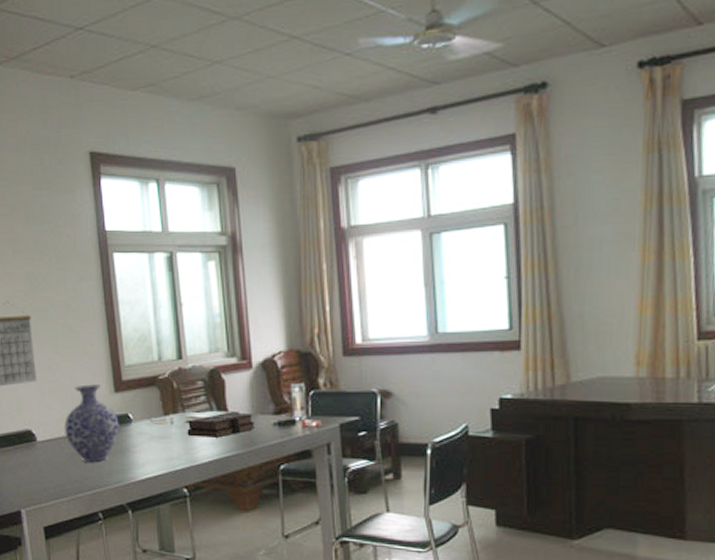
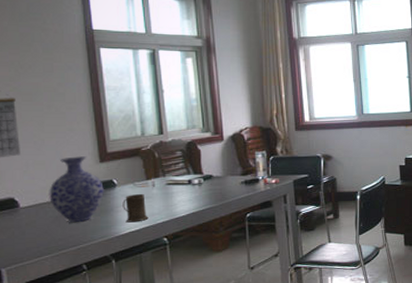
mug: none [139,431,167,467] -> present [122,193,149,223]
hardback book: present [187,413,256,438] -> none [167,176,227,196]

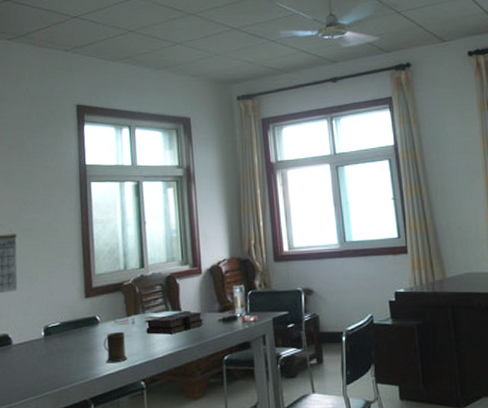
vase: present [49,156,105,222] -> none [38,291,89,361]
hardback book: none [167,176,227,196] -> present [146,312,204,335]

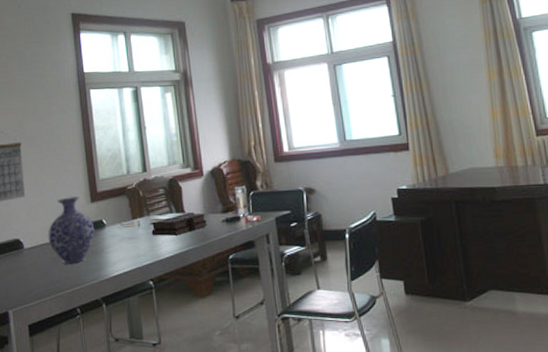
vase: none [38,291,89,361] -> present [48,196,96,263]
mug: present [104,331,127,363] -> none [111,233,135,264]

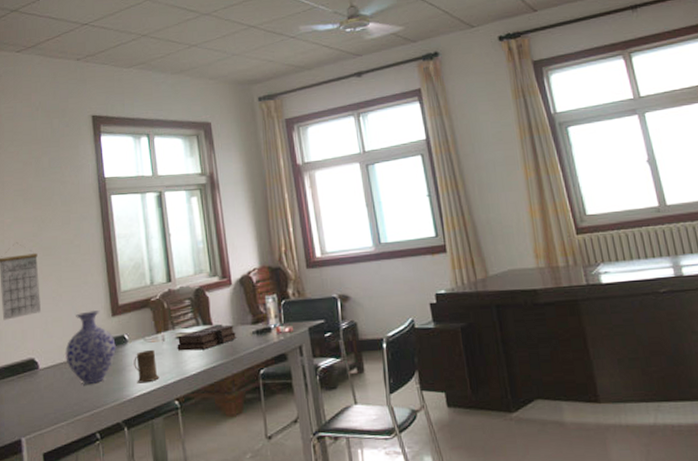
mug: none [111,233,135,264] -> present [134,349,159,383]

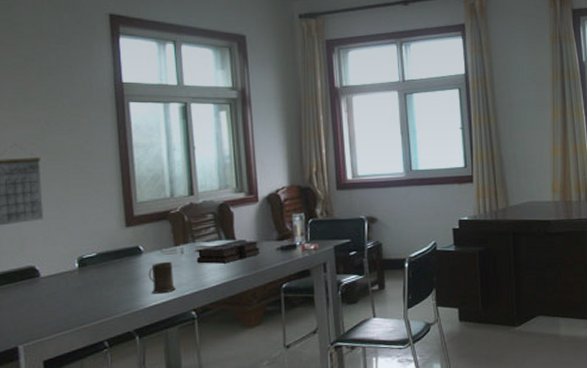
vase: present [65,310,117,384] -> none [71,220,131,293]

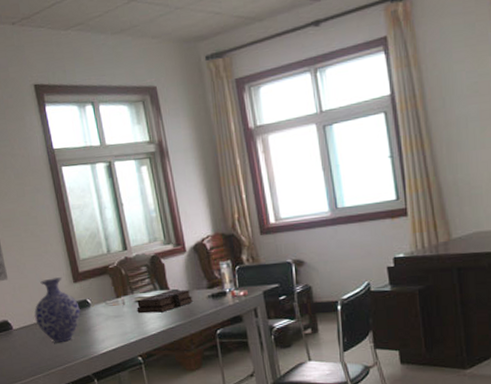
vase: none [71,220,131,293] -> present [34,277,81,342]
mug: present [149,261,176,294] -> none [97,312,122,342]

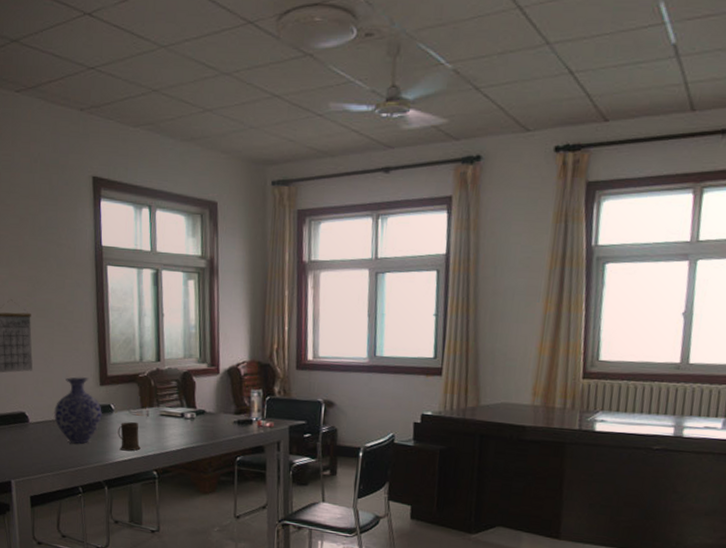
mug: none [97,312,122,342] -> present [118,421,141,451]
hardback book: present [137,290,194,314] -> none [160,410,219,431]

